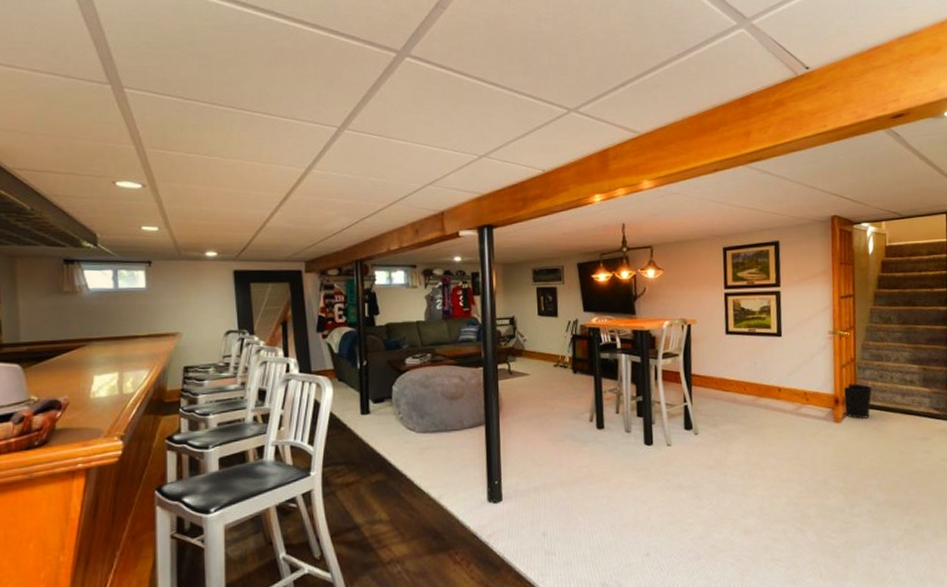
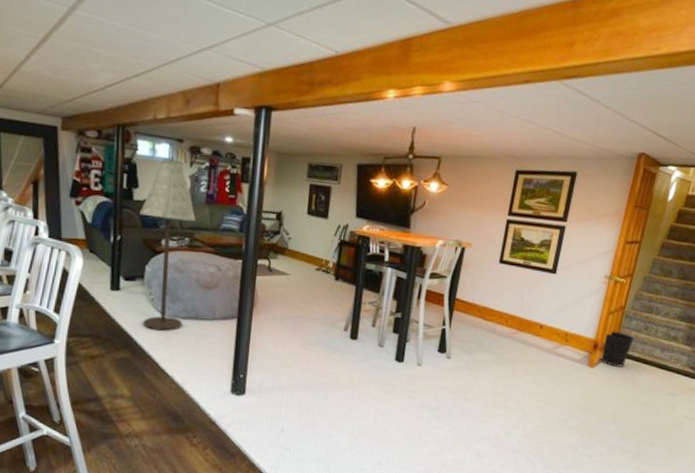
floor lamp: none [382,285,434,448] -> present [139,160,195,331]

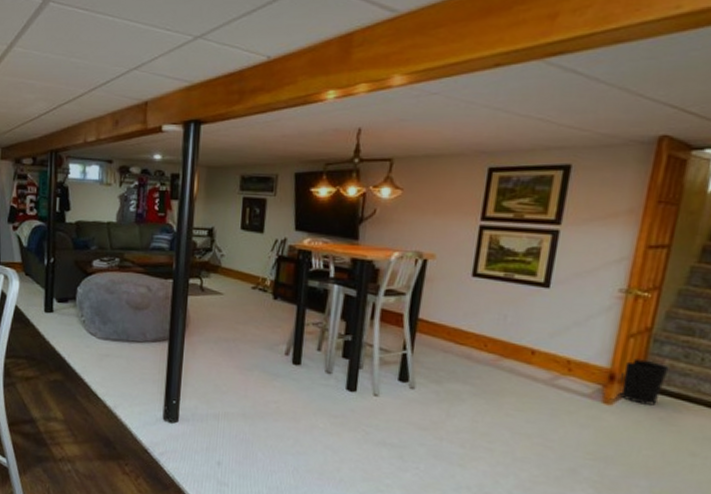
floor lamp: present [139,160,195,331] -> none [71,181,125,353]

